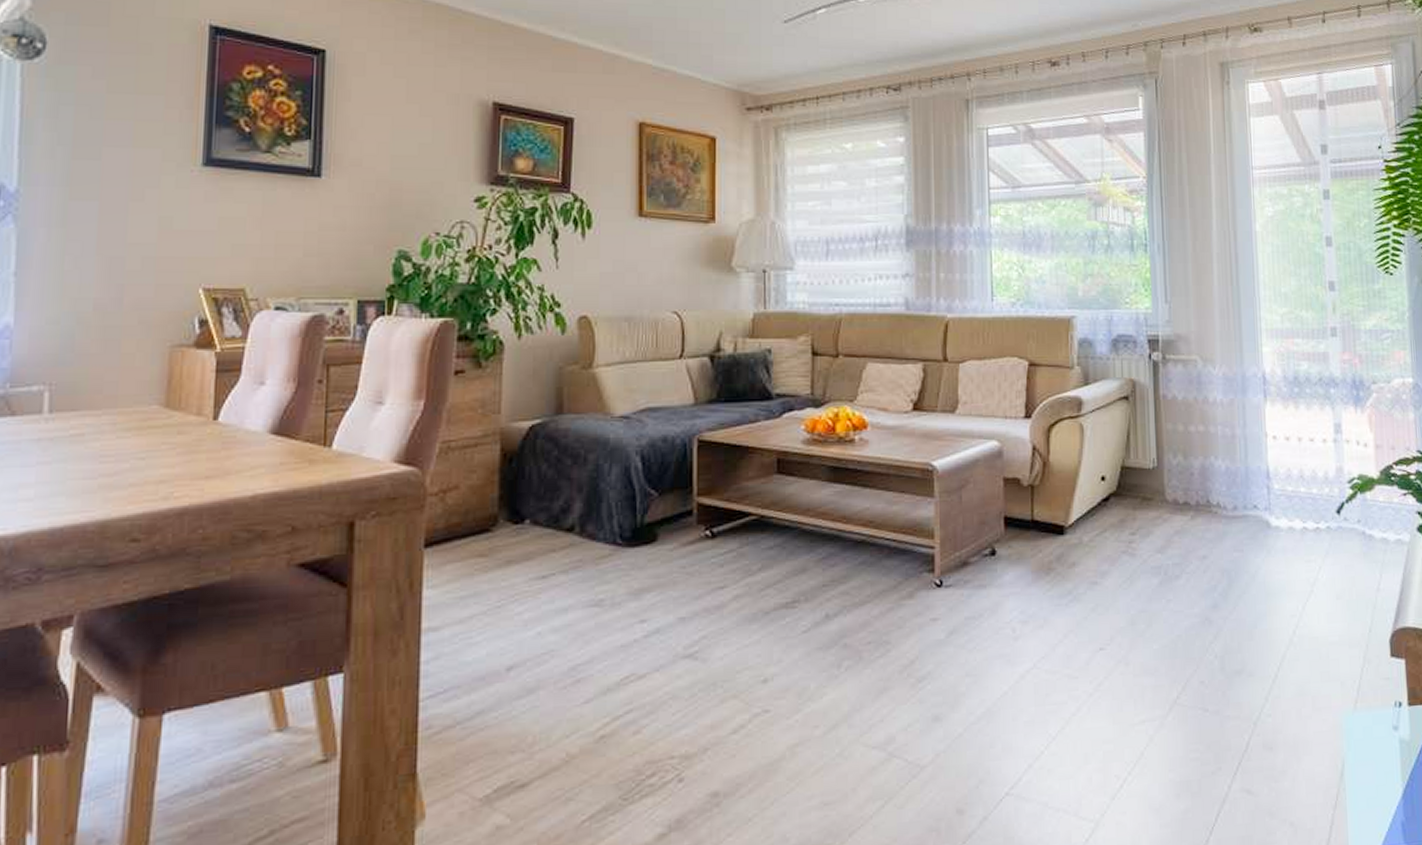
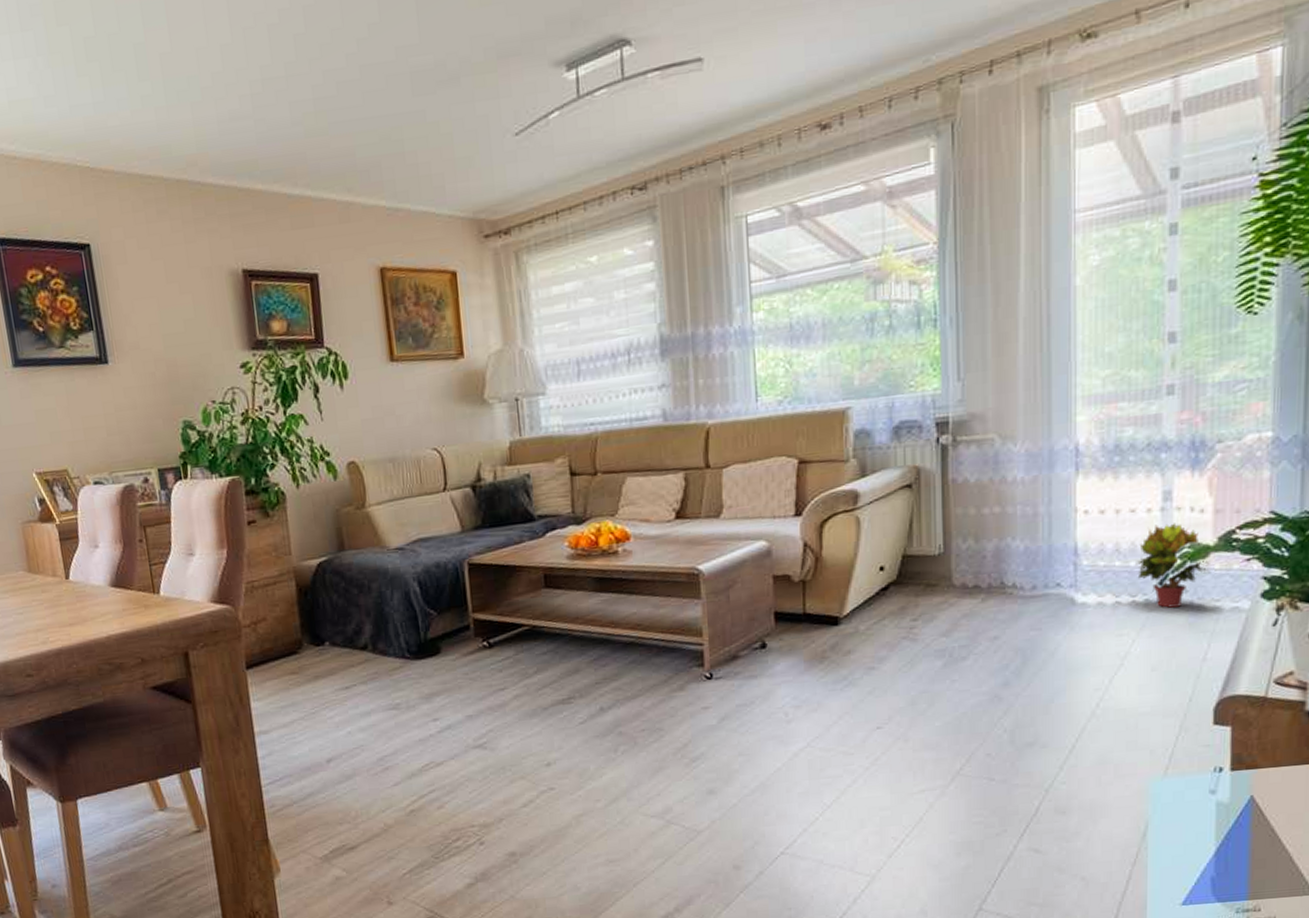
potted plant: none [1317,454,1377,536] -> present [1136,523,1212,608]

